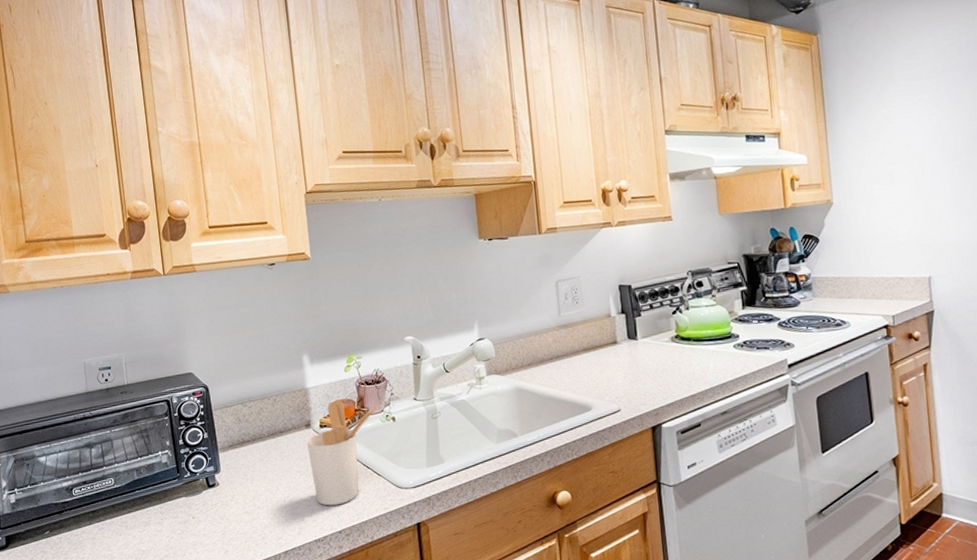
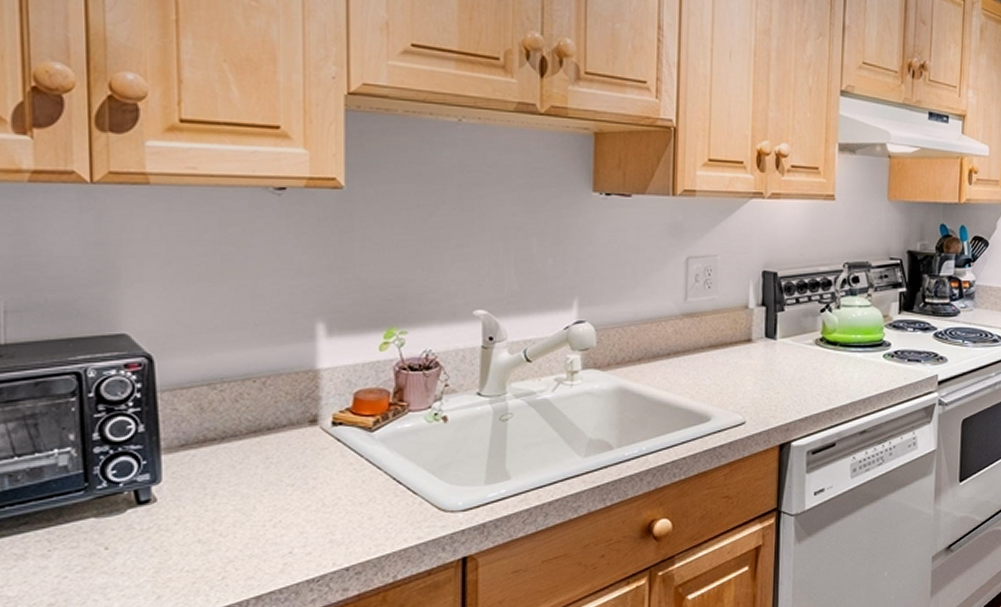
utensil holder: present [307,399,378,506] -> none [309,388,424,534]

